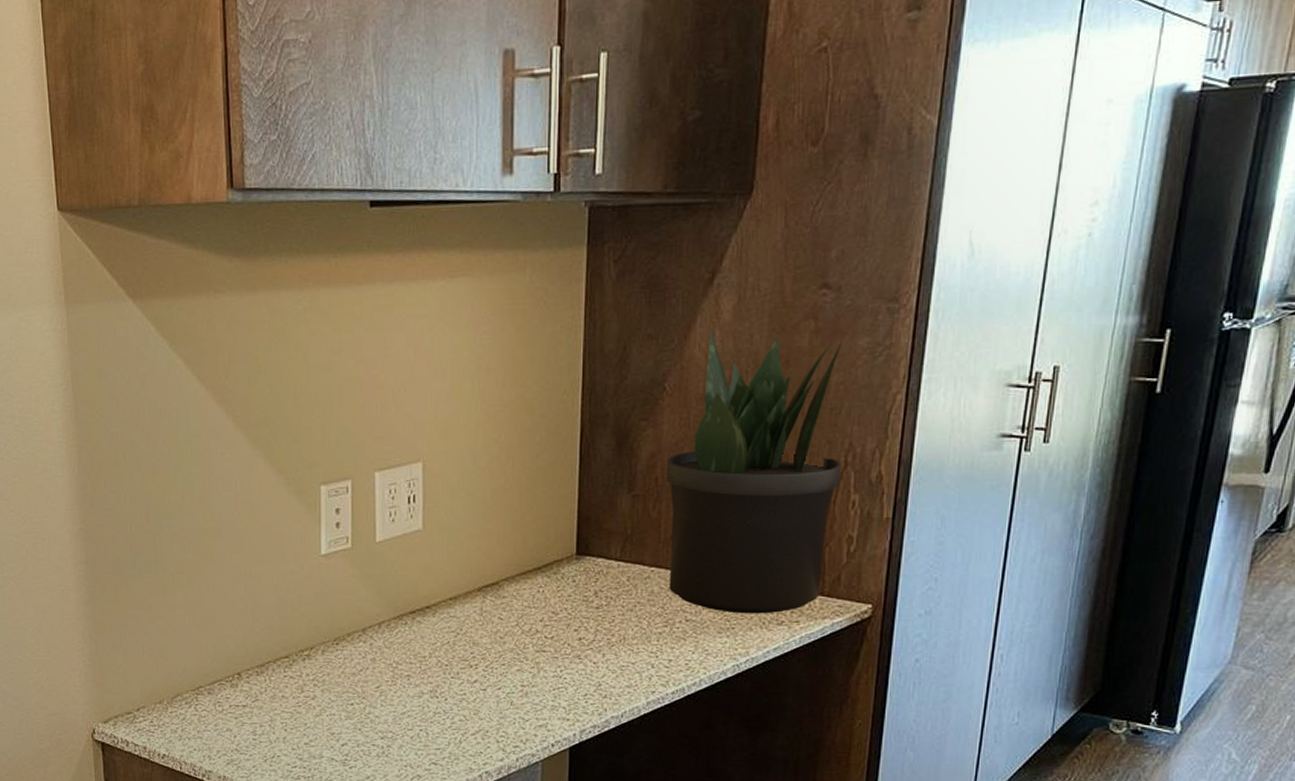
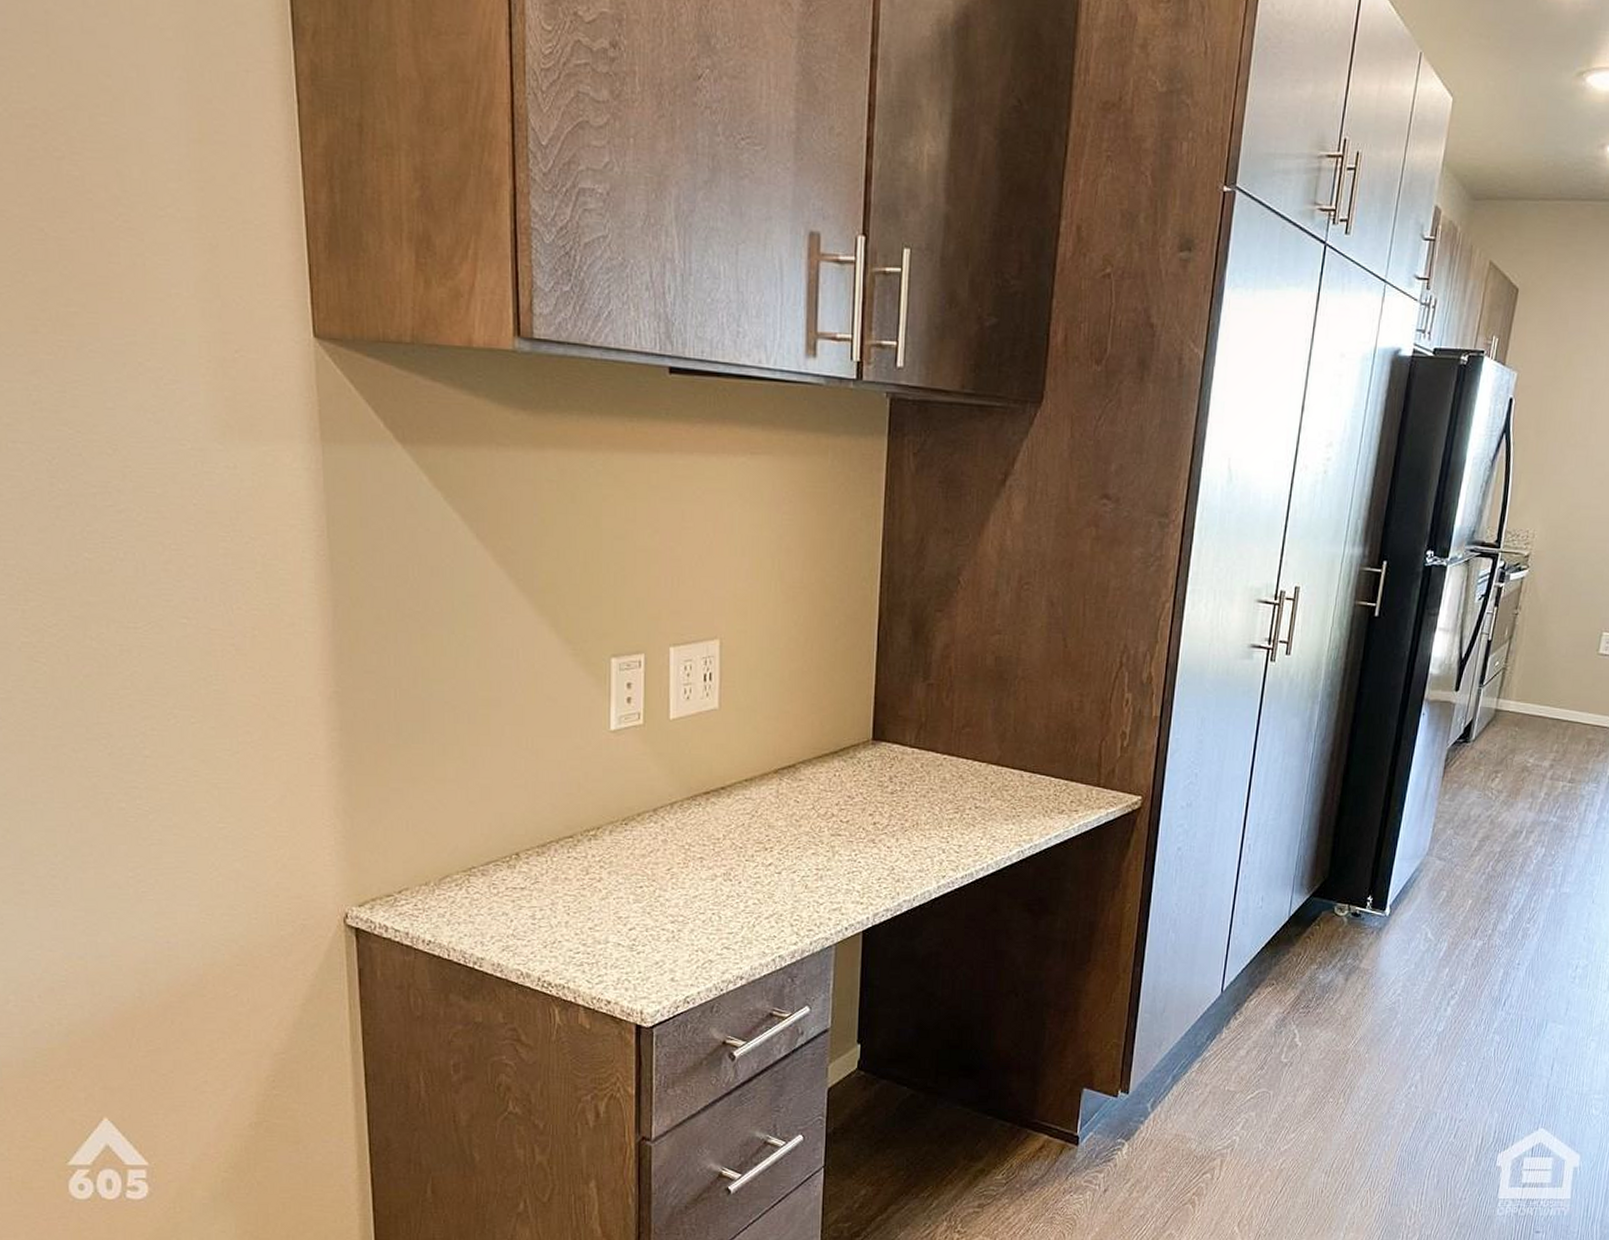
planter: present [666,328,842,614] -> none [959,527,1120,803]

